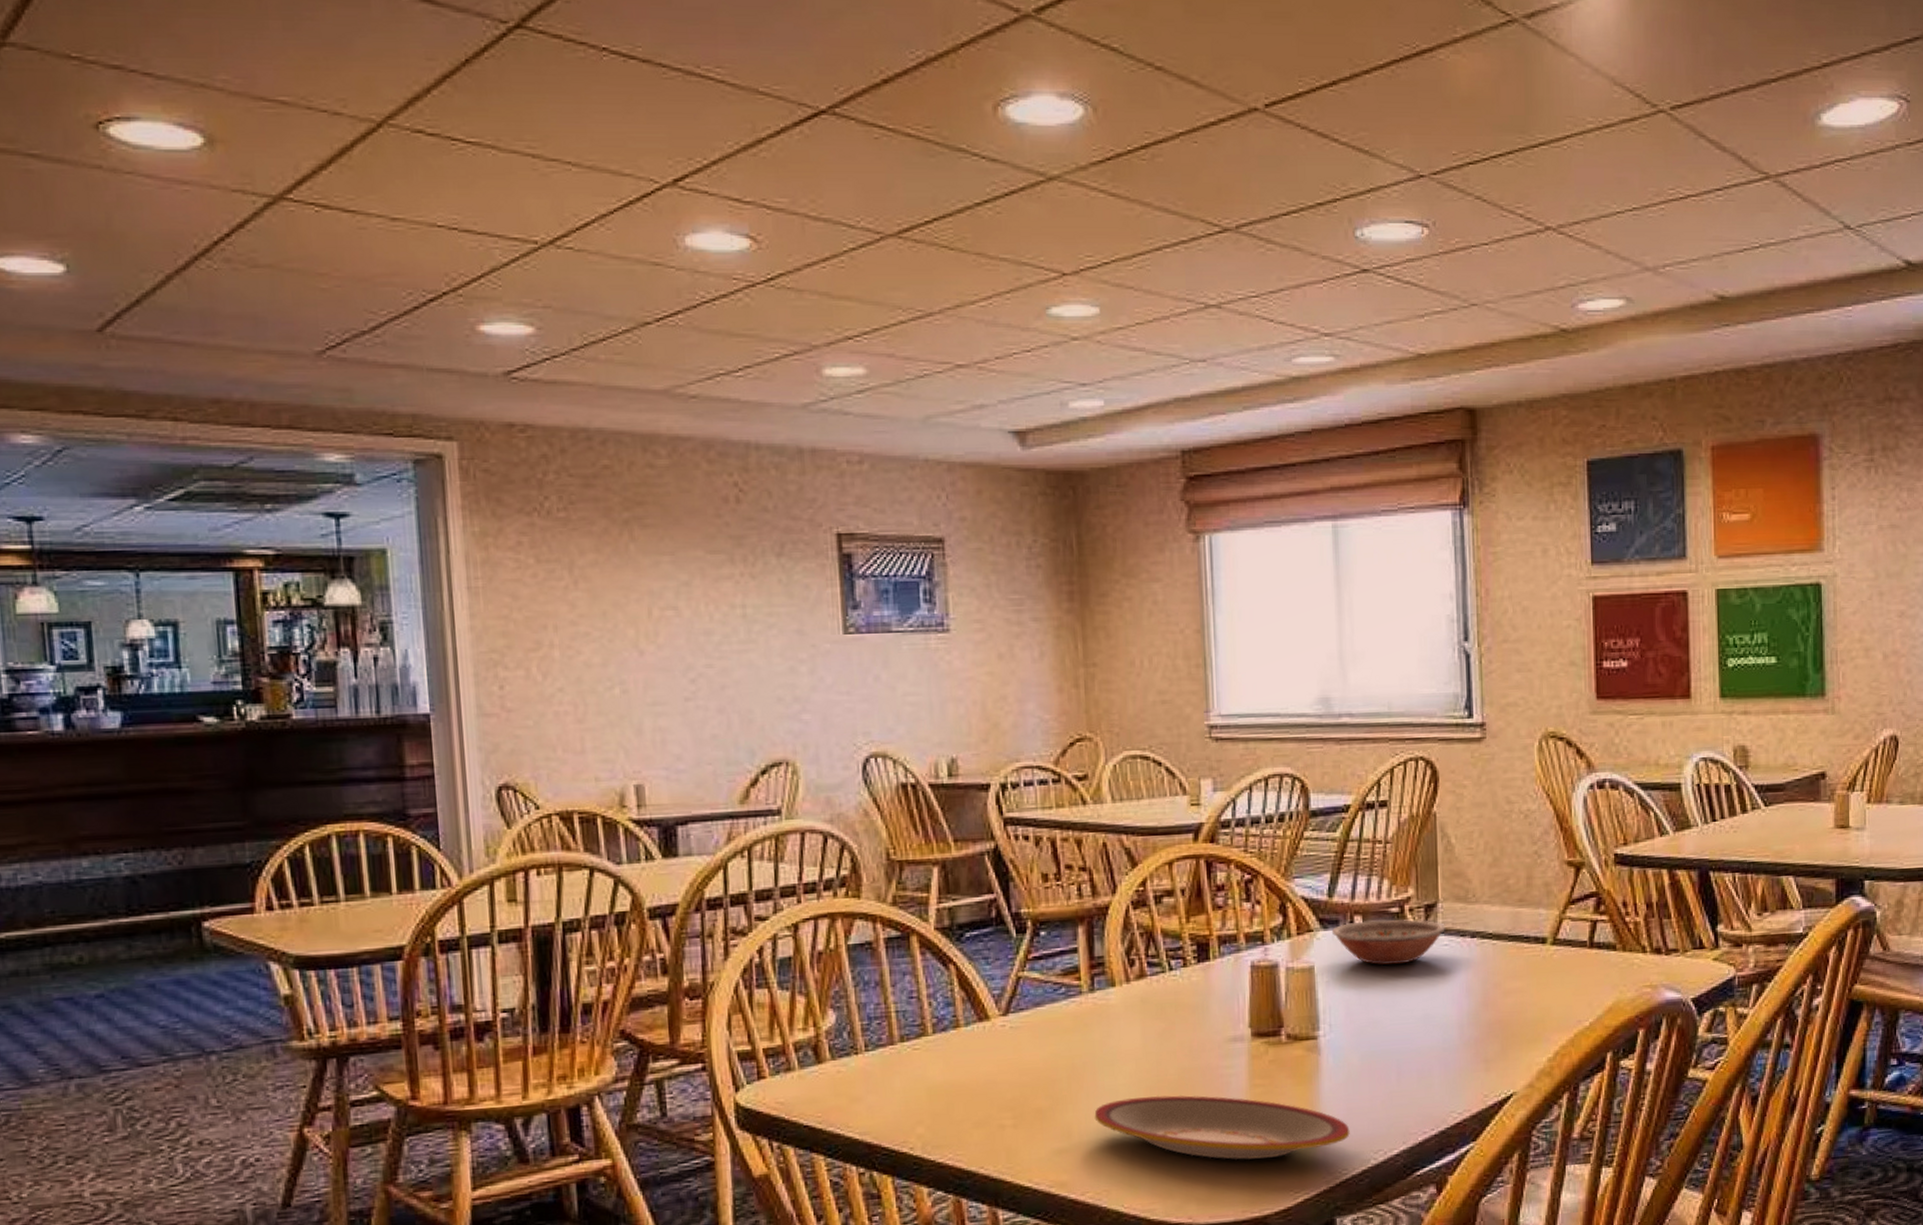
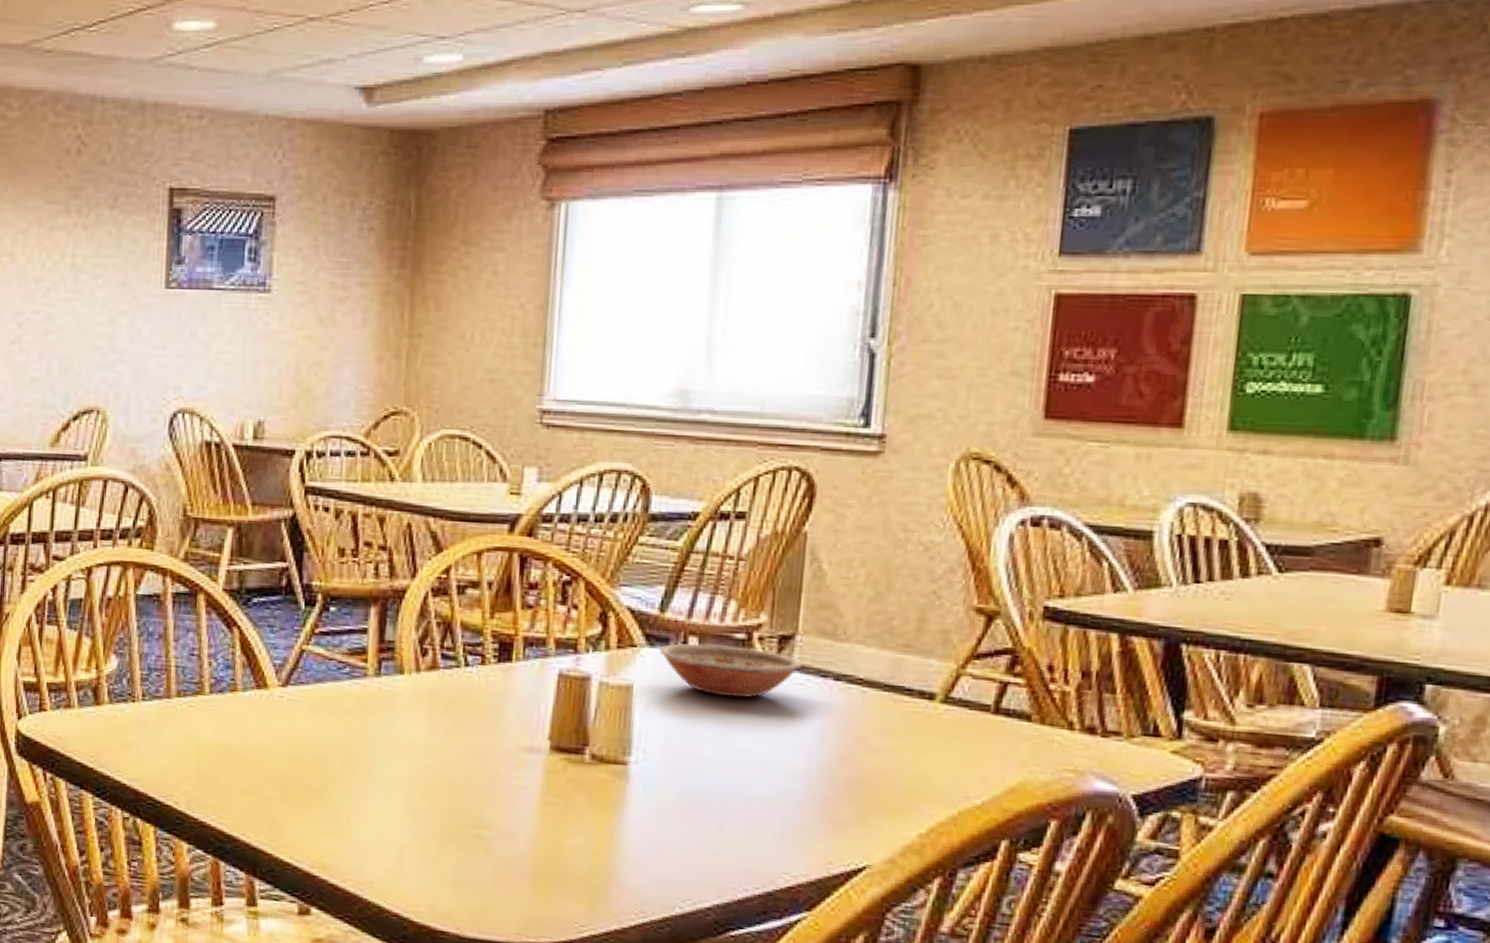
plate: present [1094,1095,1350,1160] -> none [365,792,654,884]

